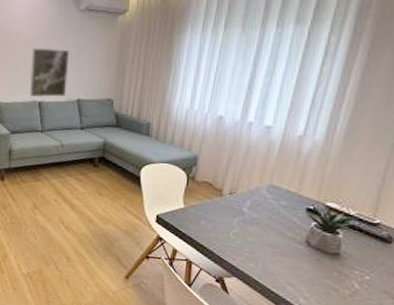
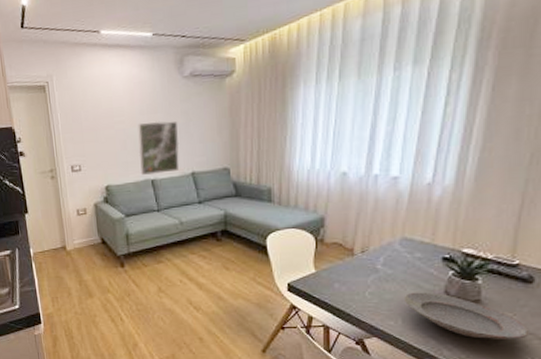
plate: none [265,238,385,297] -> present [403,292,530,339]

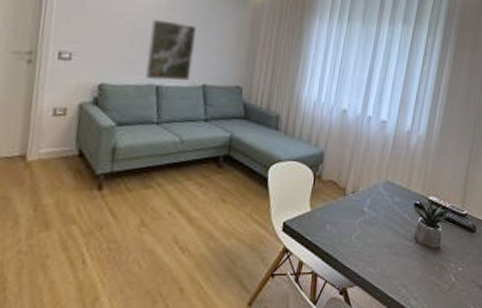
plate: present [403,292,530,339] -> none [383,237,472,287]

